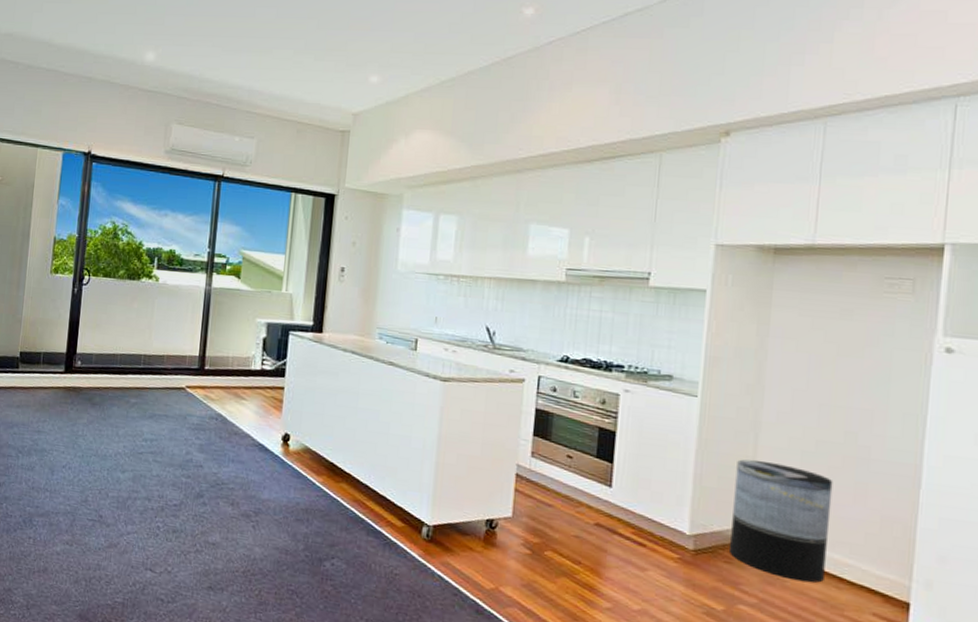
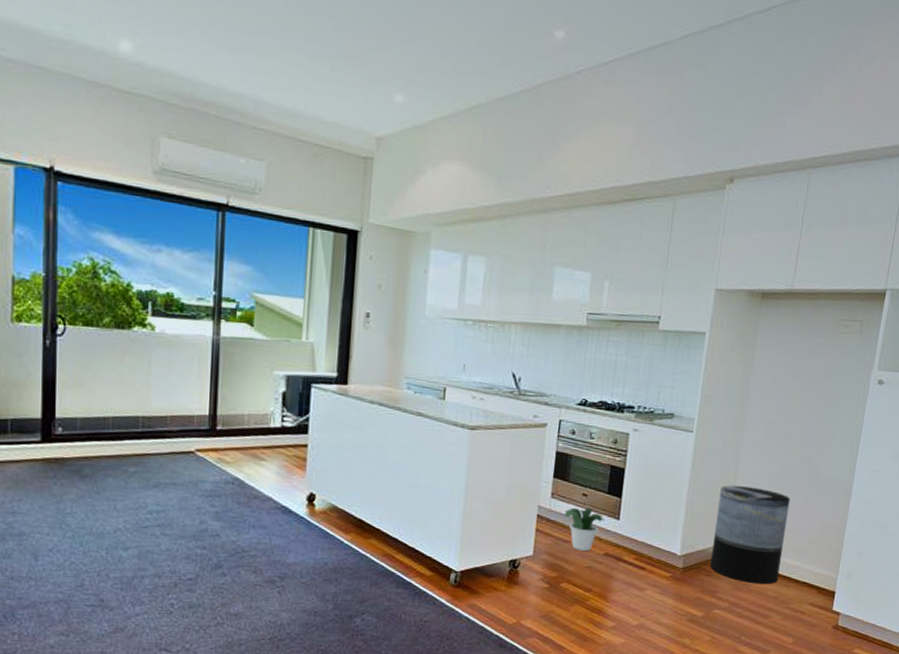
potted plant: none [546,469,594,518] -> present [564,507,605,551]

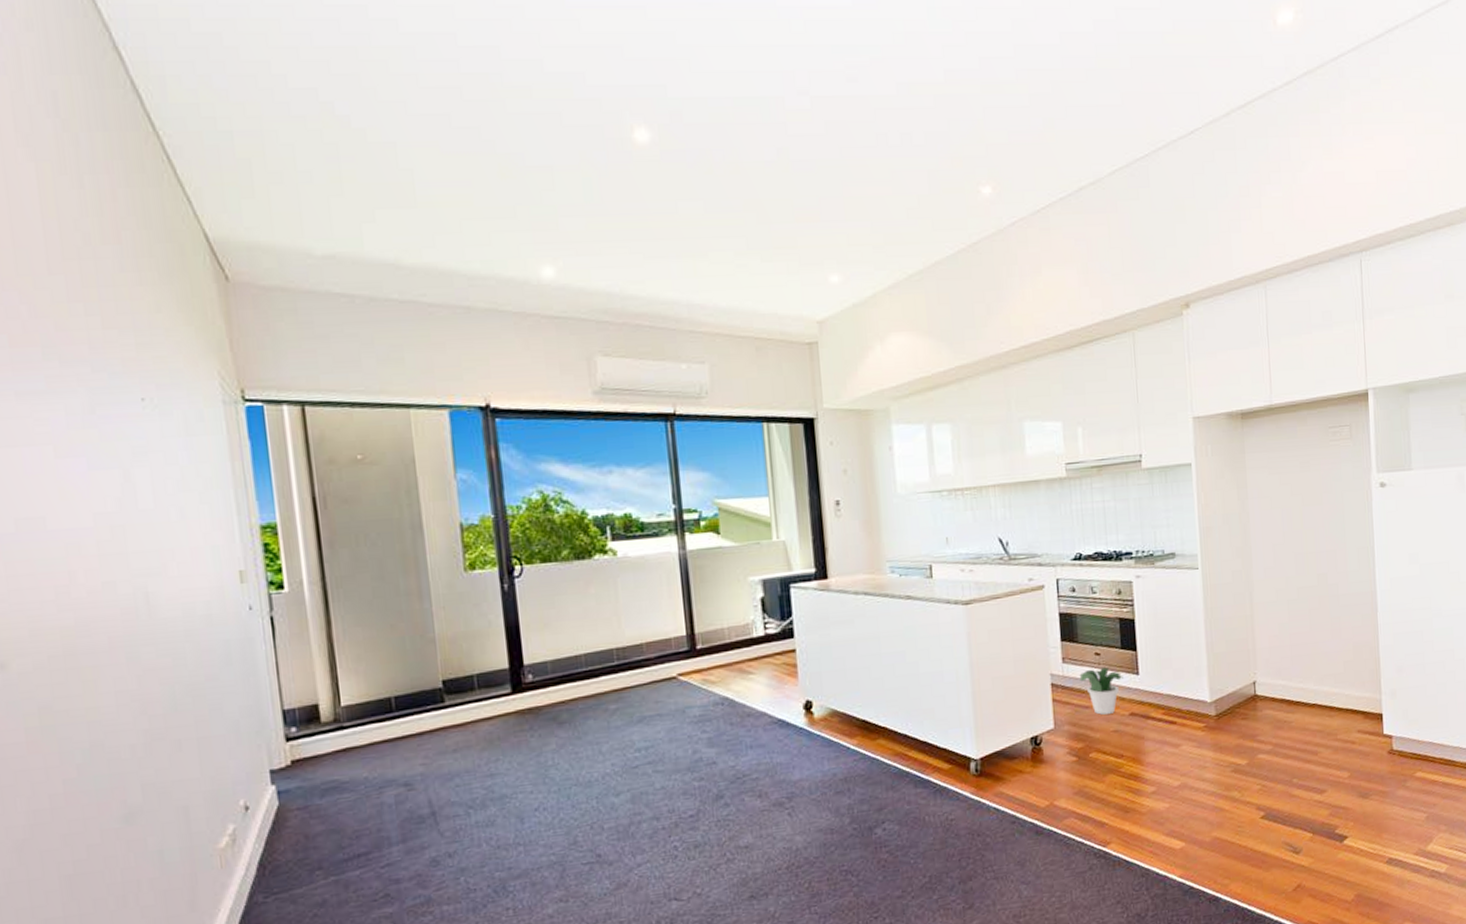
trash can: present [710,485,791,585] -> none [1239,616,1319,720]

